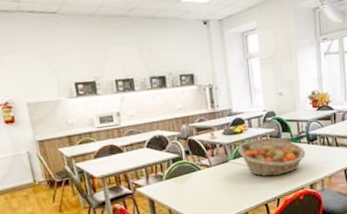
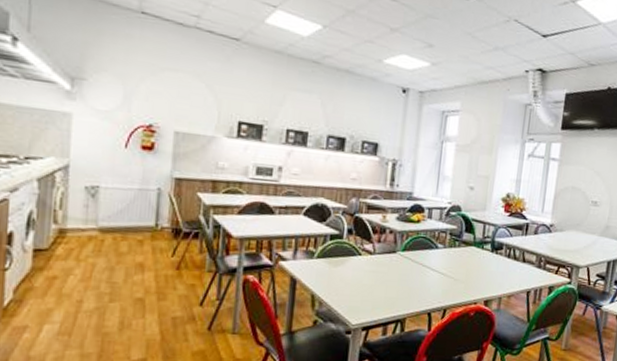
fruit basket: present [237,137,306,177] -> none [409,233,487,282]

